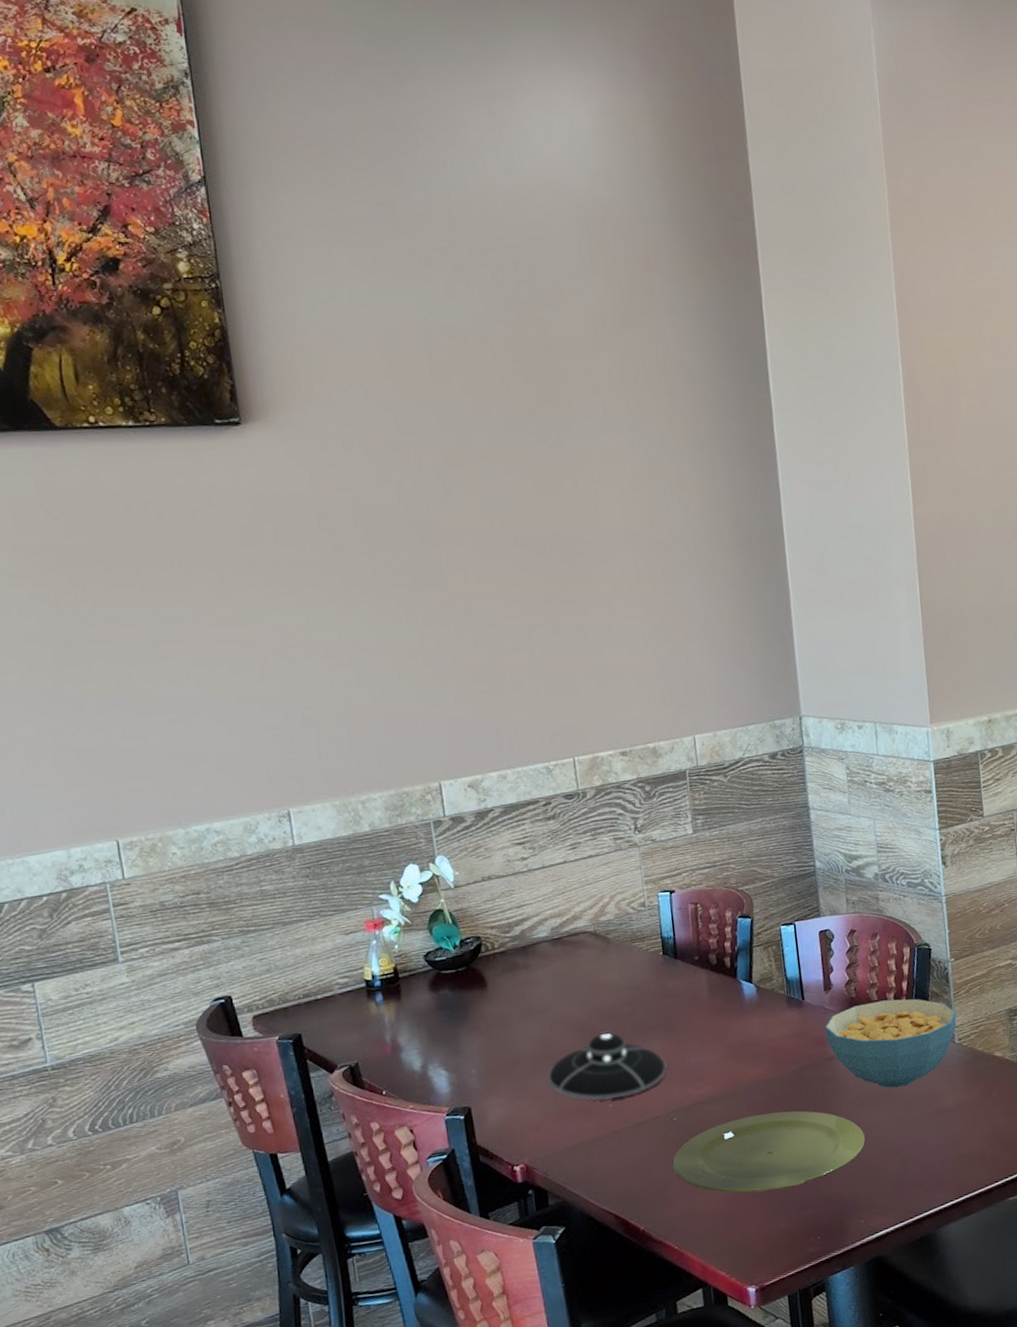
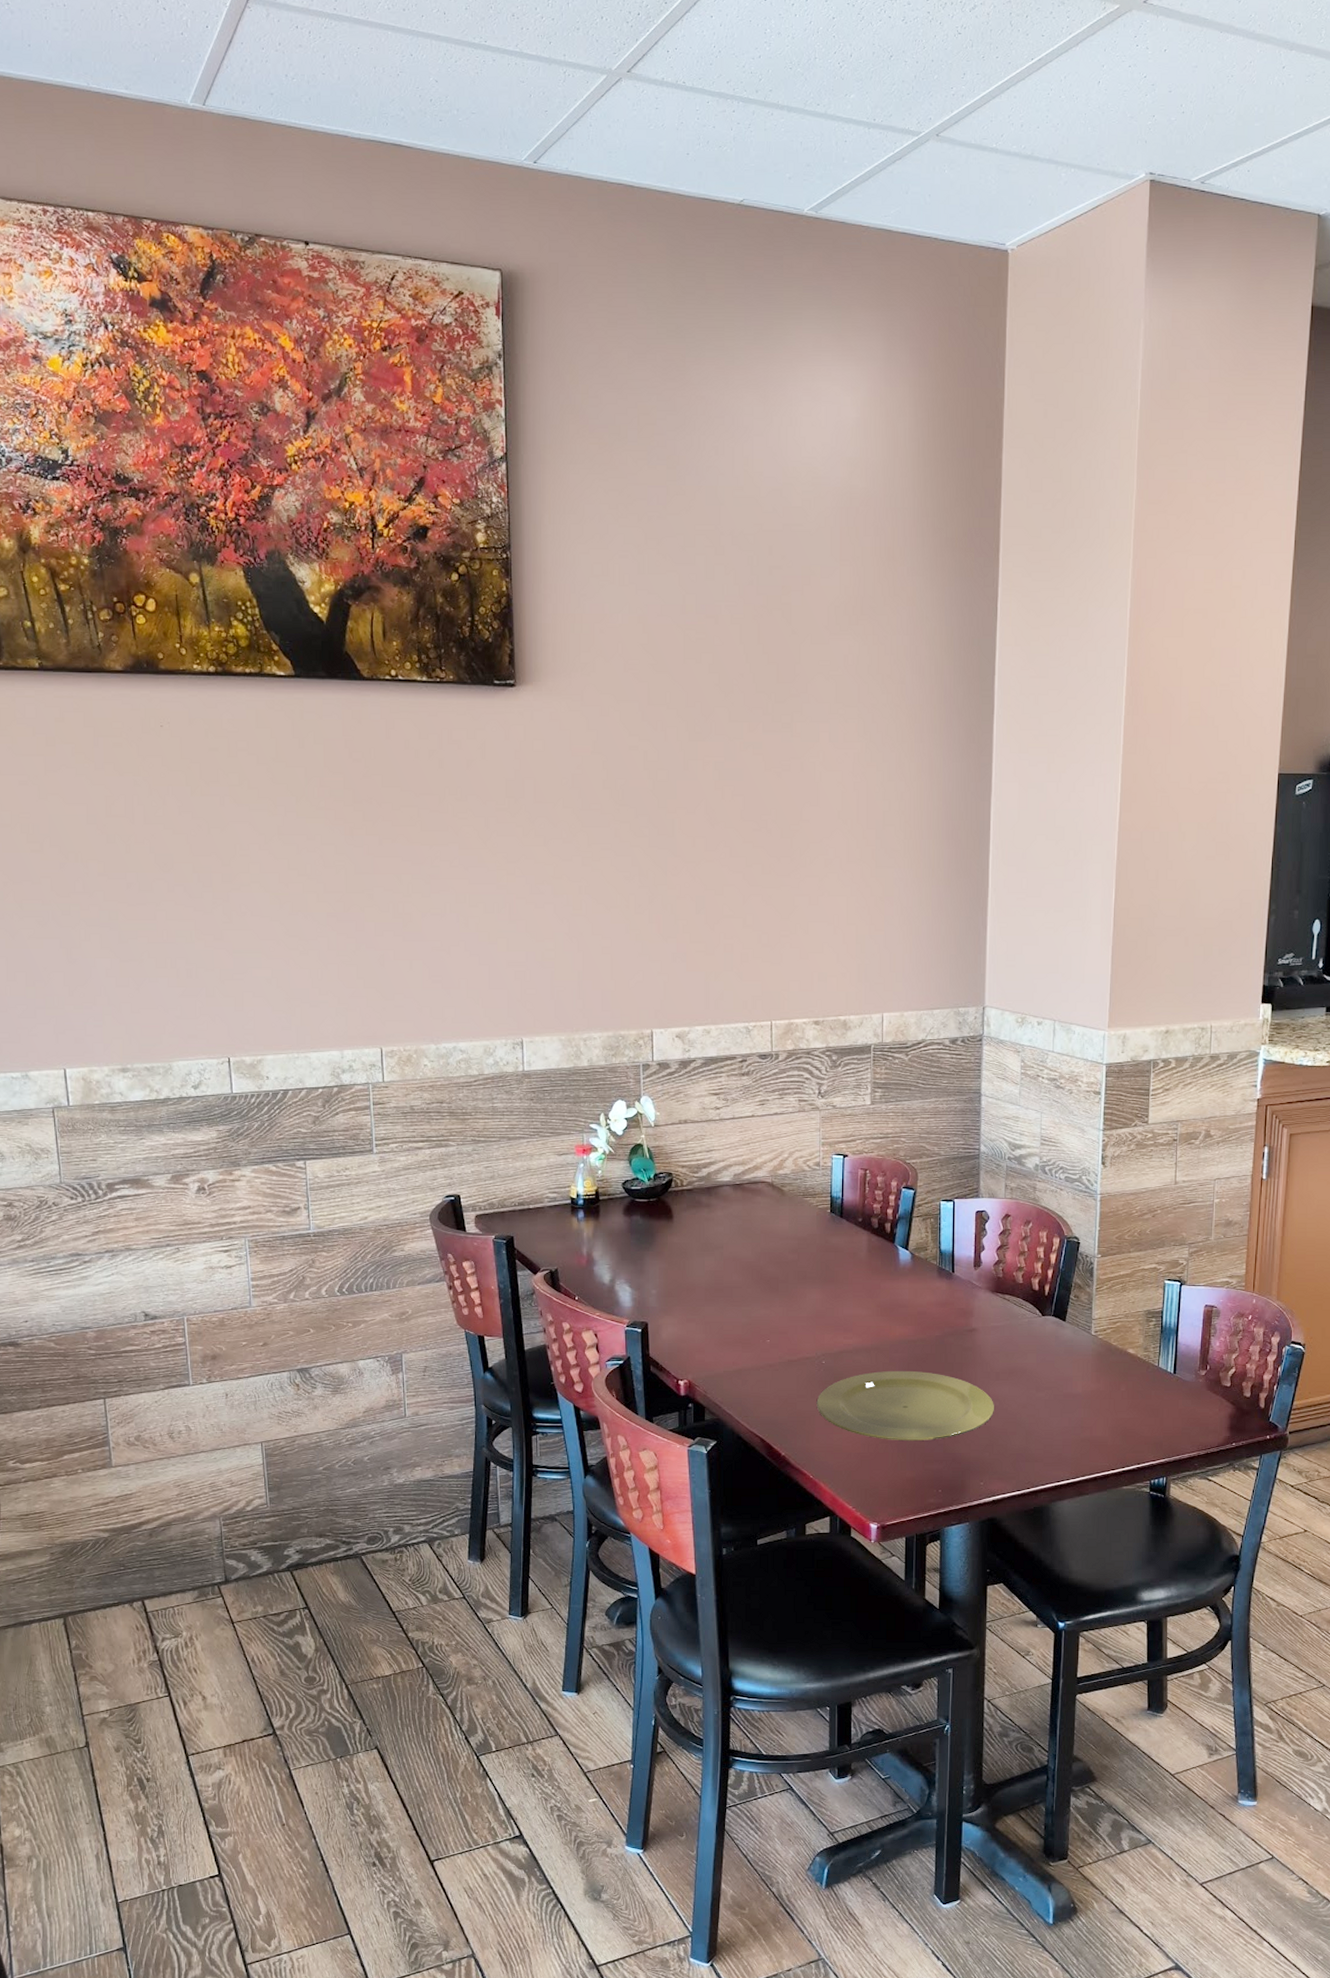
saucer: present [547,1032,667,1100] -> none [716,1275,822,1335]
cereal bowl: present [825,998,957,1088] -> none [970,1284,1096,1367]

